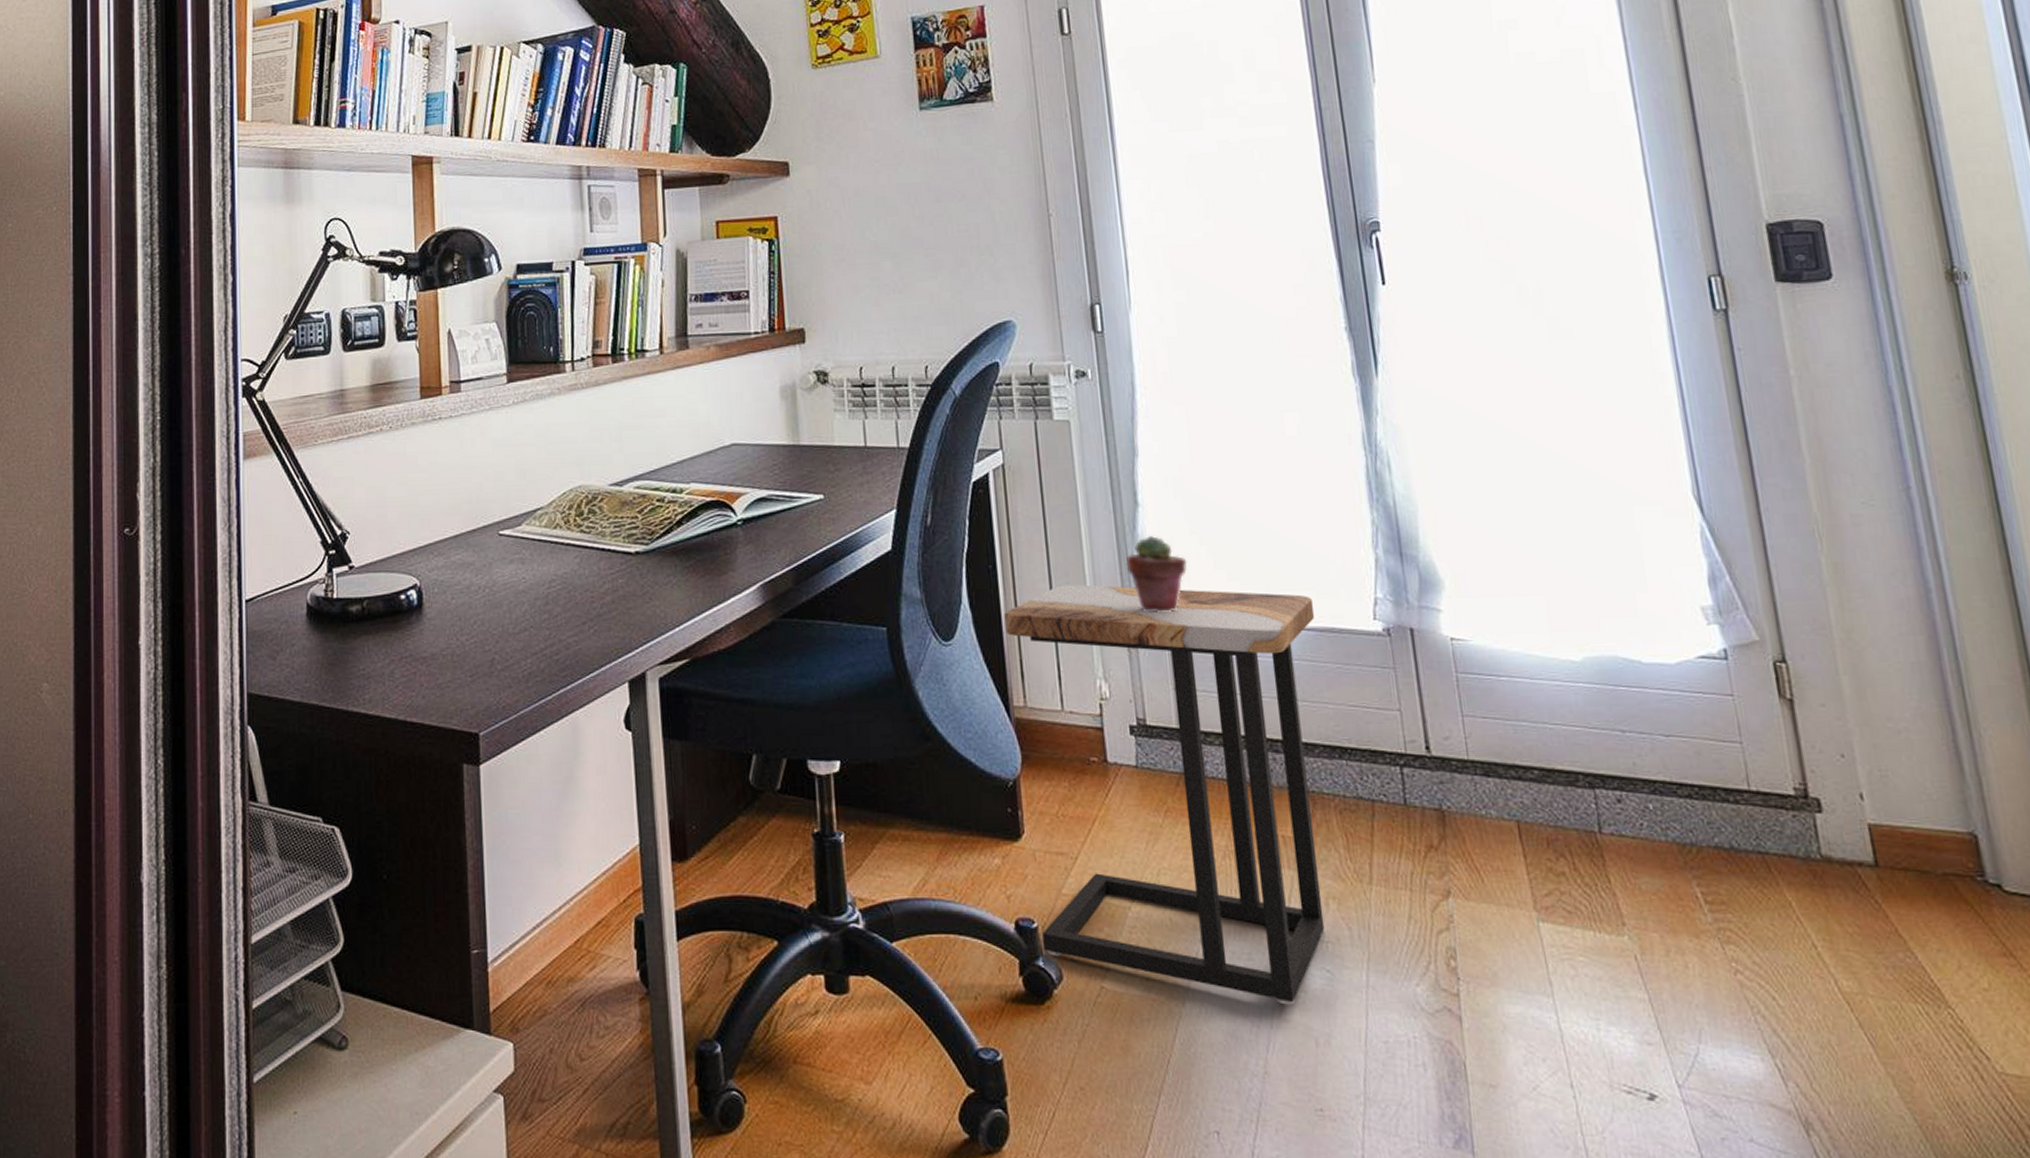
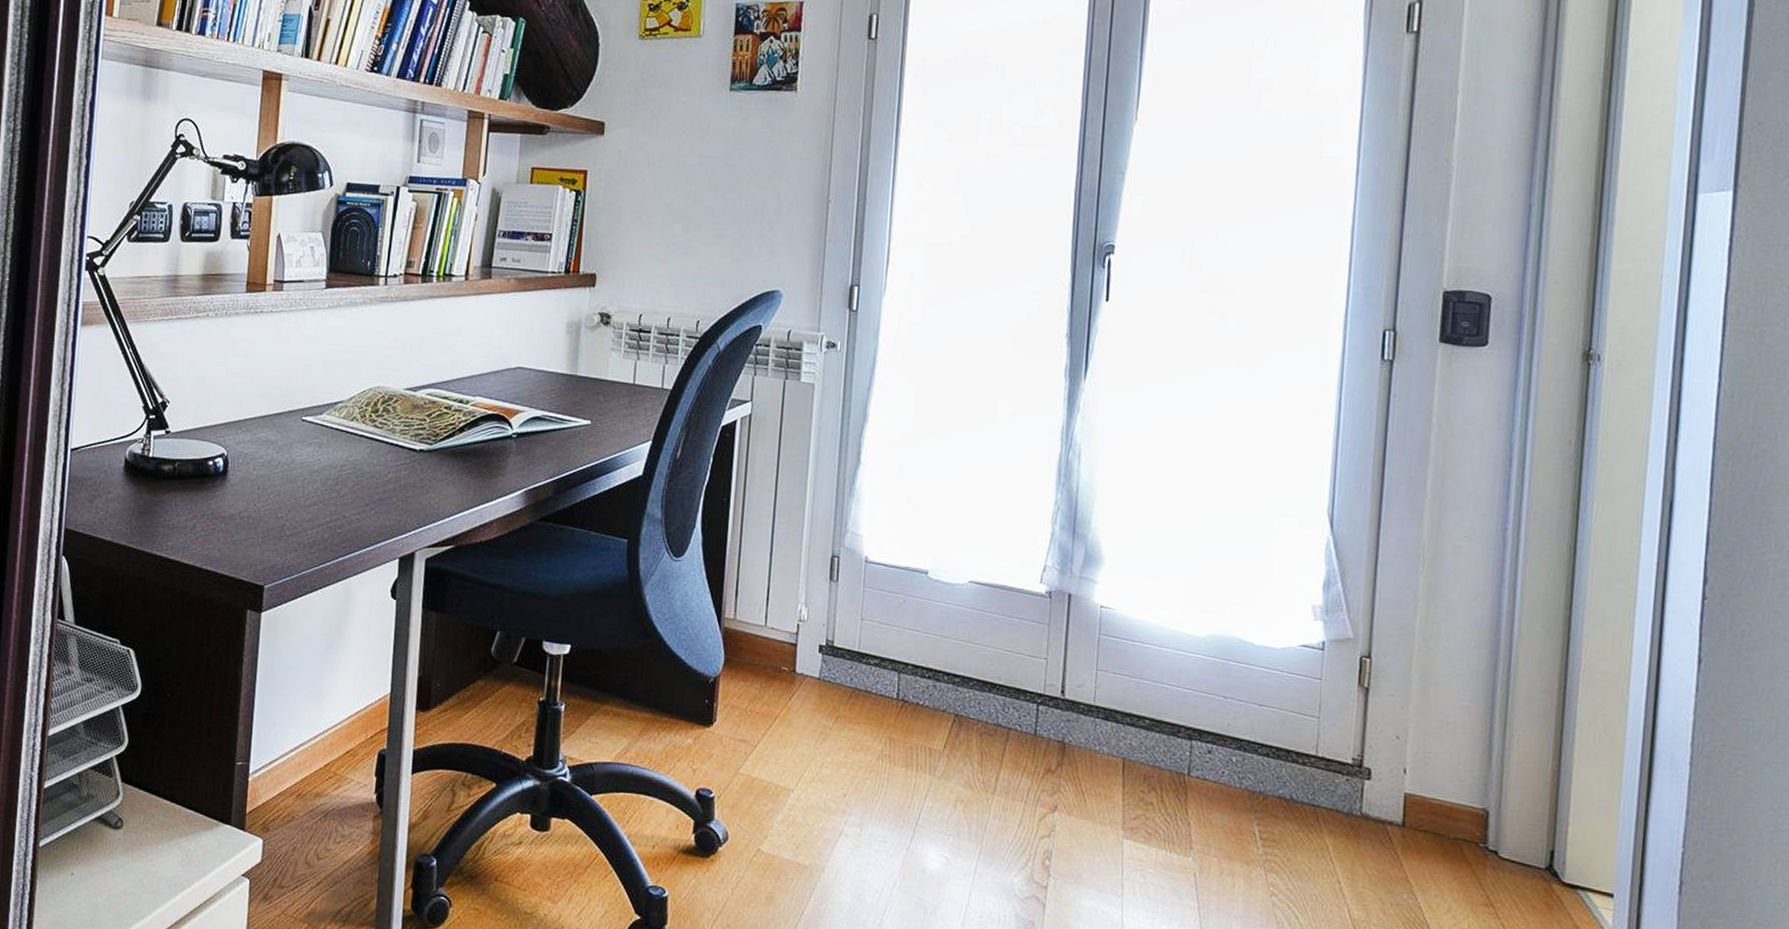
side table: present [1004,584,1325,1005] -> none [716,522,992,880]
potted succulent: present [1125,536,1188,612] -> none [840,491,893,556]

